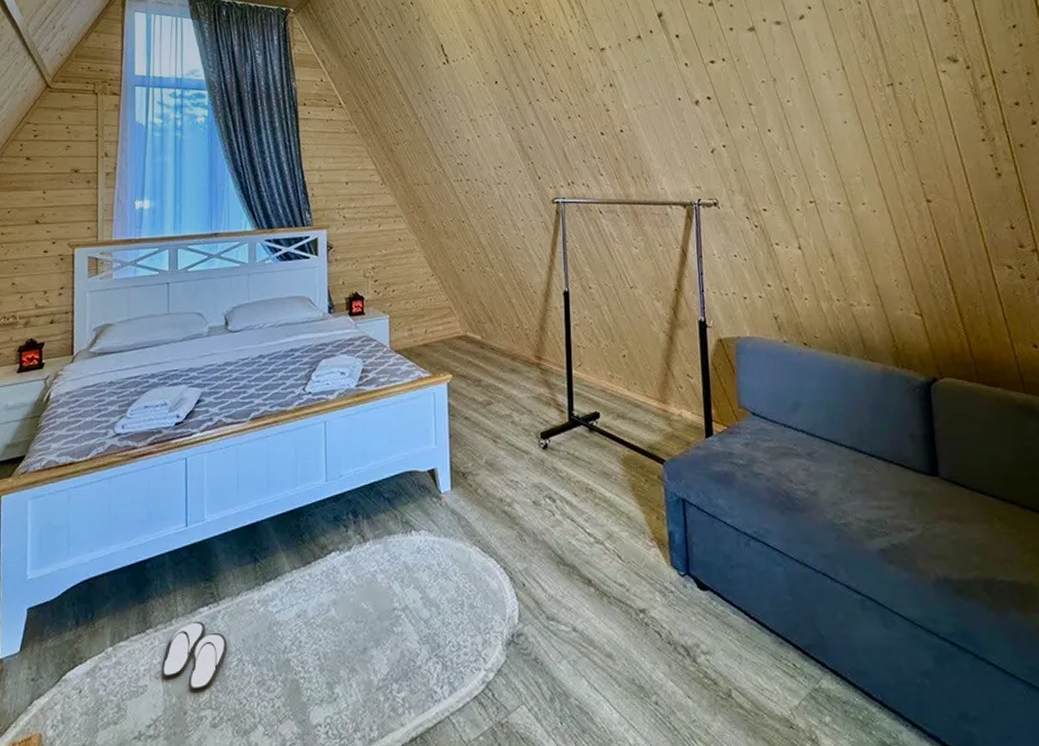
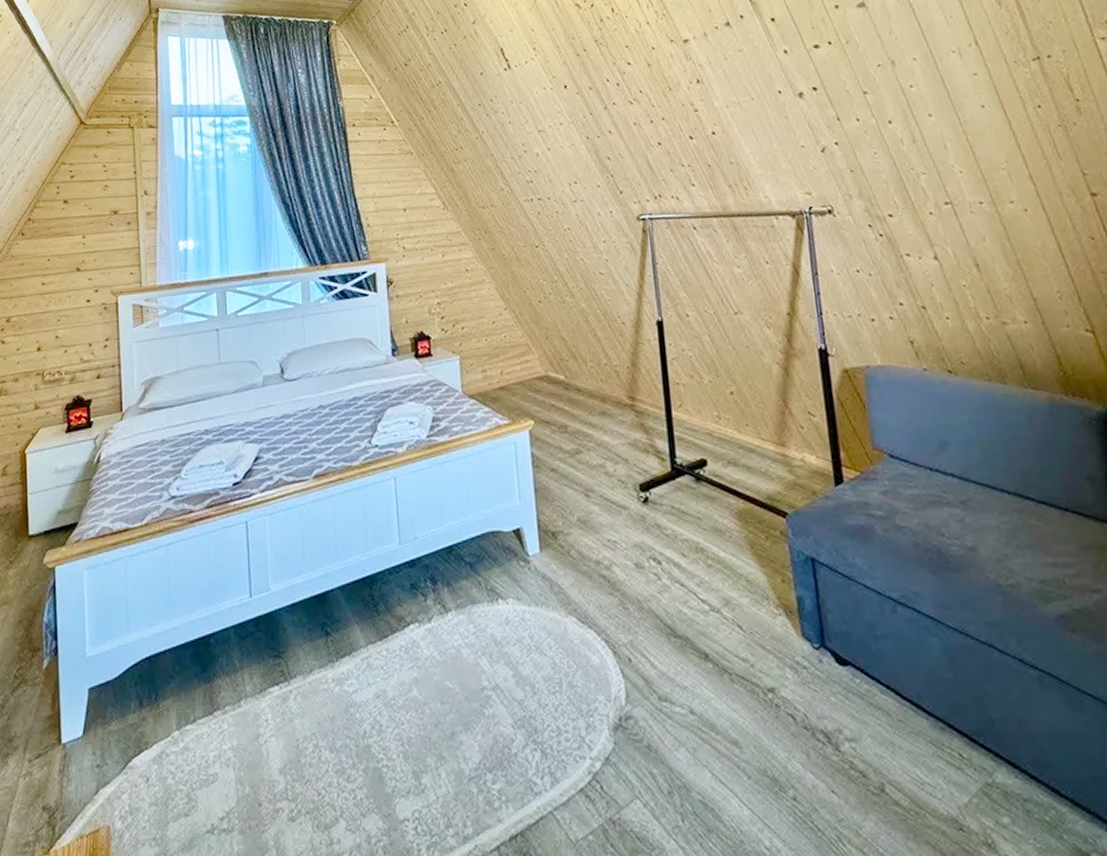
slippers: present [160,622,227,693] -> none [231,703,301,782]

